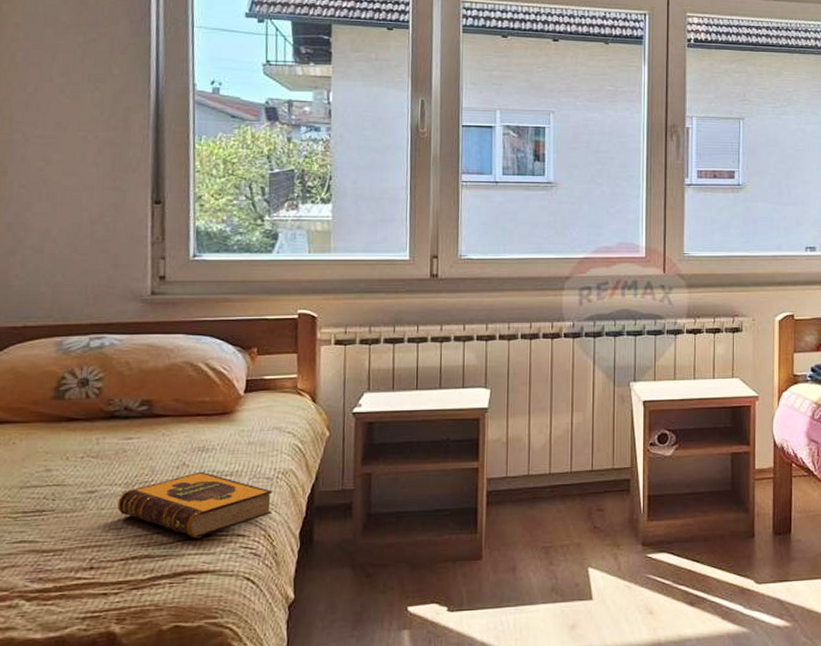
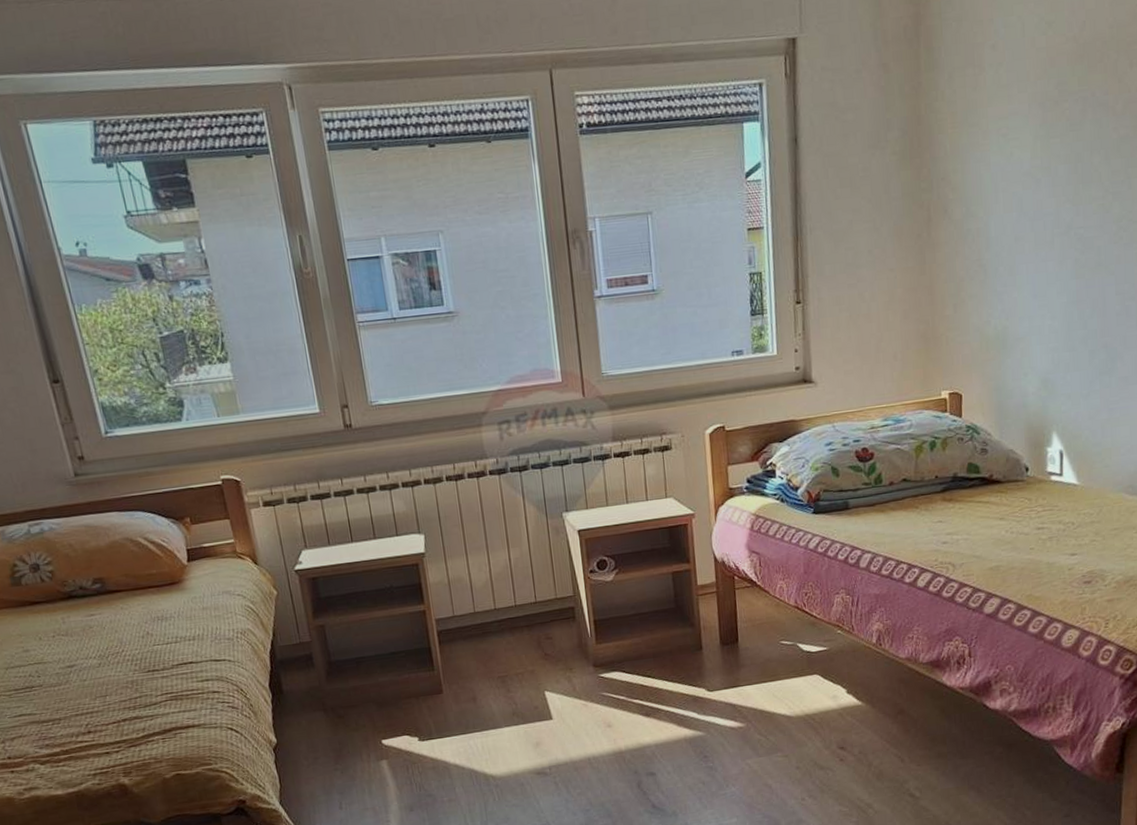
hardback book: present [117,471,273,539] -> none [96,638,239,699]

